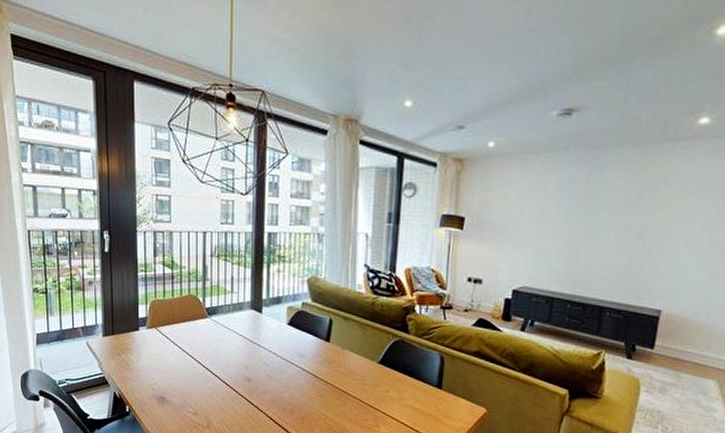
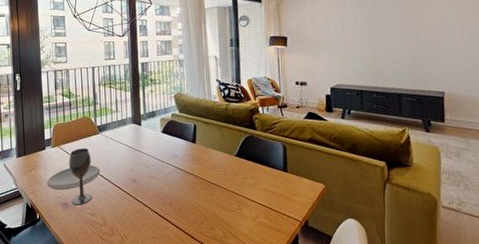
plate: none [139,355,207,382] -> present [47,165,100,190]
wine glass: none [168,333,196,402] -> present [69,149,93,205]

